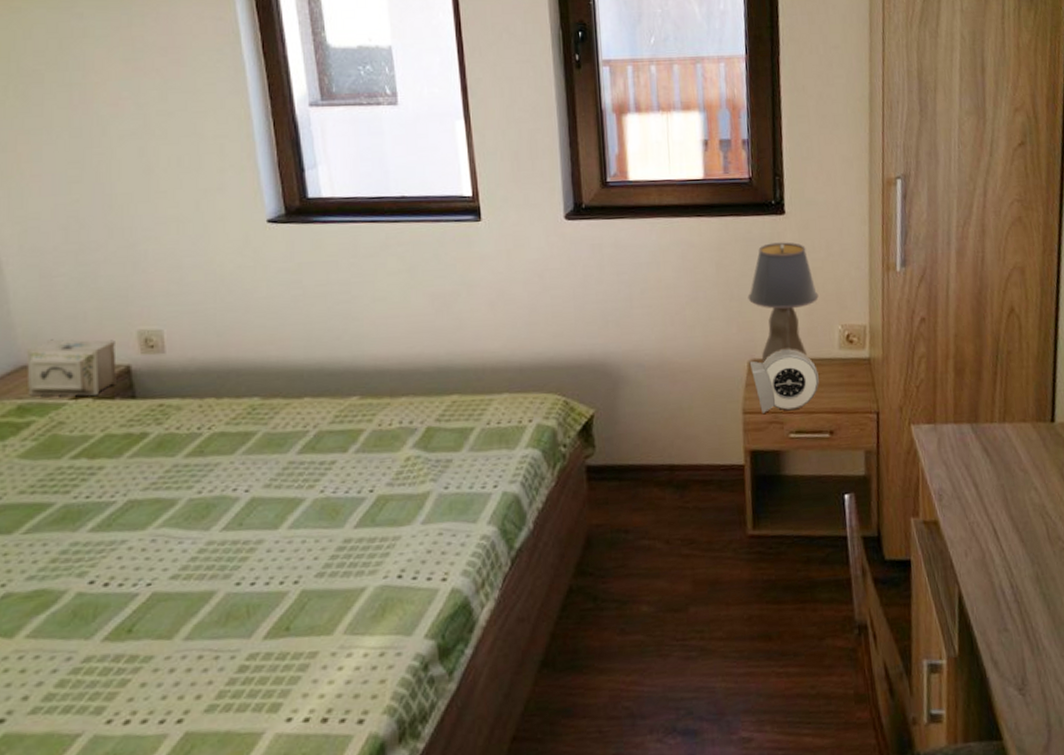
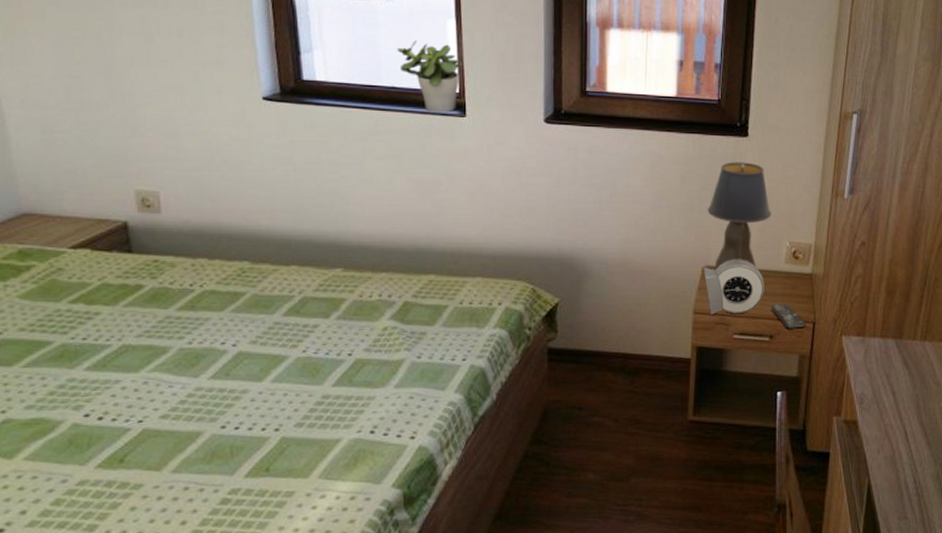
decorative box: present [27,339,118,396] -> none [28,191,115,246]
potted plant: none [405,145,475,220] -> present [397,40,464,113]
mobile phone: none [829,393,870,422] -> present [772,303,806,329]

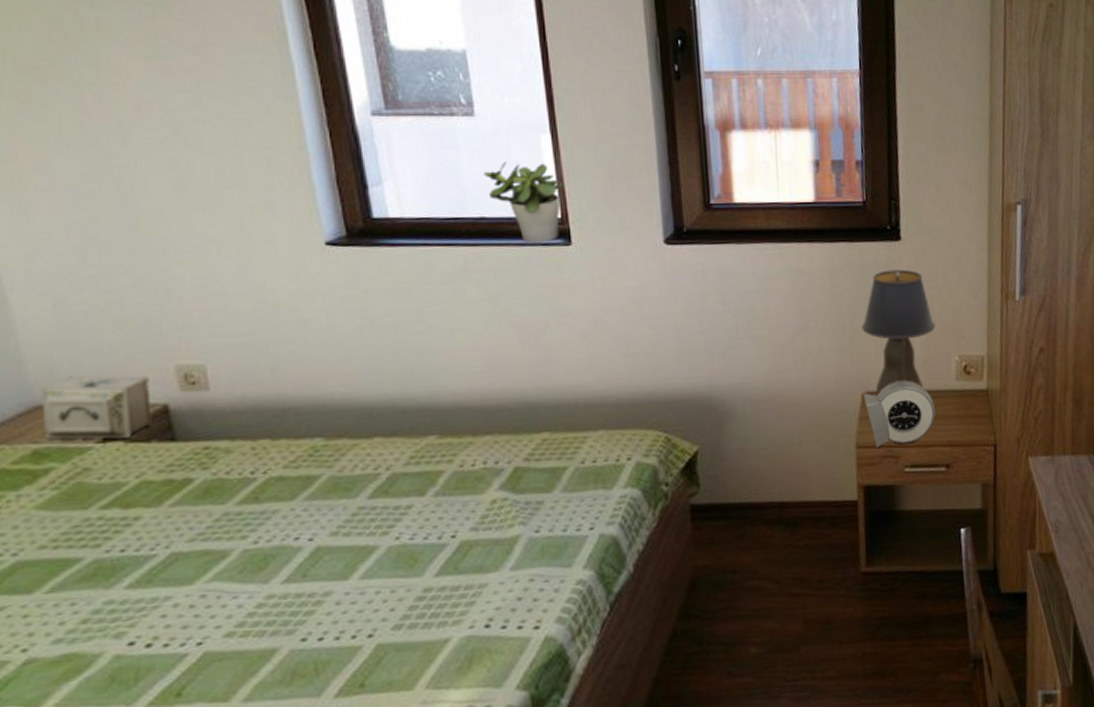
decorative box: none [28,191,115,246] -> present [42,375,154,440]
mobile phone: present [772,303,806,329] -> none [945,426,987,456]

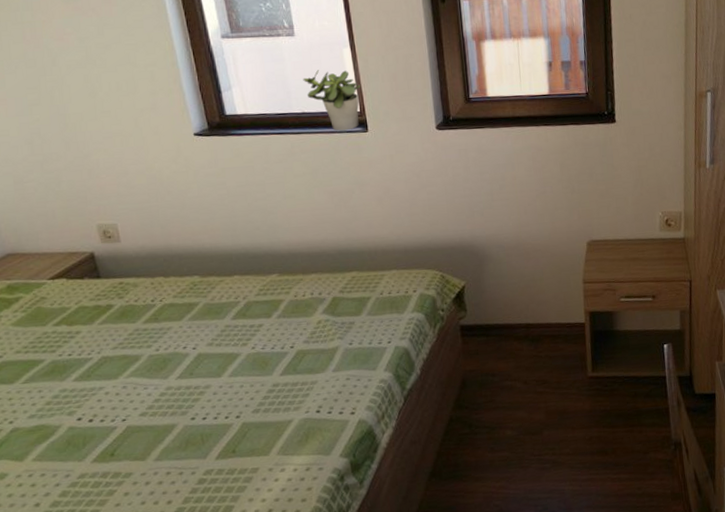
decorative box: present [42,375,154,440] -> none [10,232,85,277]
table lamp: present [861,269,936,397] -> none [586,145,643,244]
alarm clock: present [863,380,936,449] -> none [588,231,644,284]

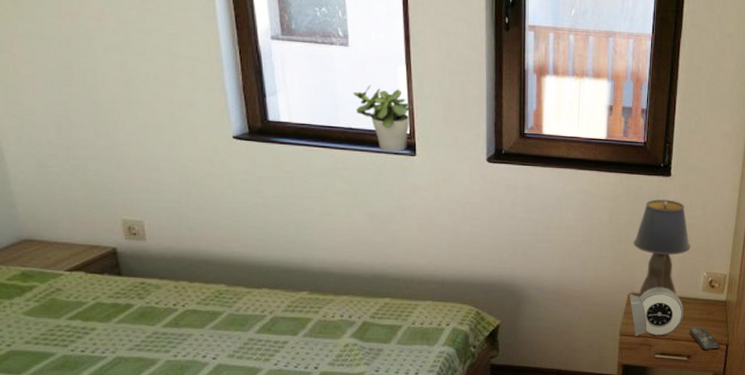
table lamp: none [586,145,643,244] -> present [633,199,691,297]
alarm clock: none [588,231,644,284] -> present [629,287,684,338]
mobile phone: none [651,266,684,289] -> present [690,327,720,350]

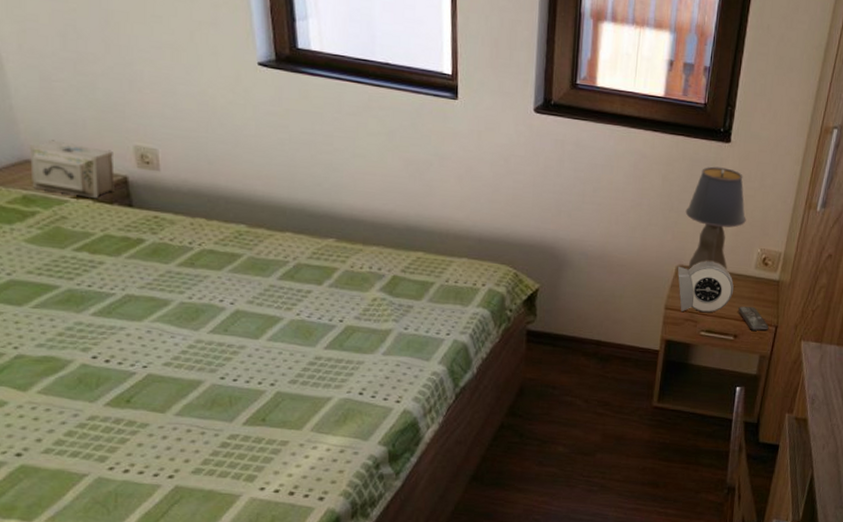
decorative box: none [28,219,106,270] -> present [30,139,116,198]
potted plant: present [353,85,413,152] -> none [392,17,457,94]

